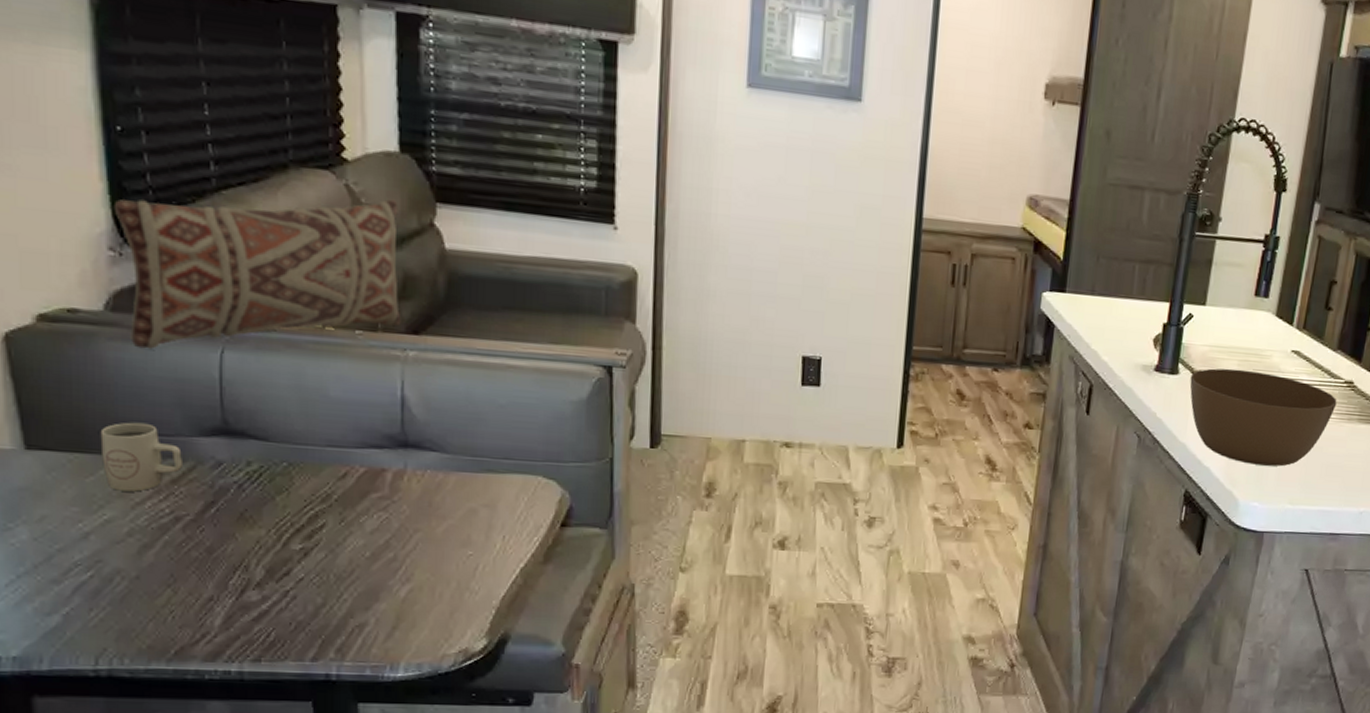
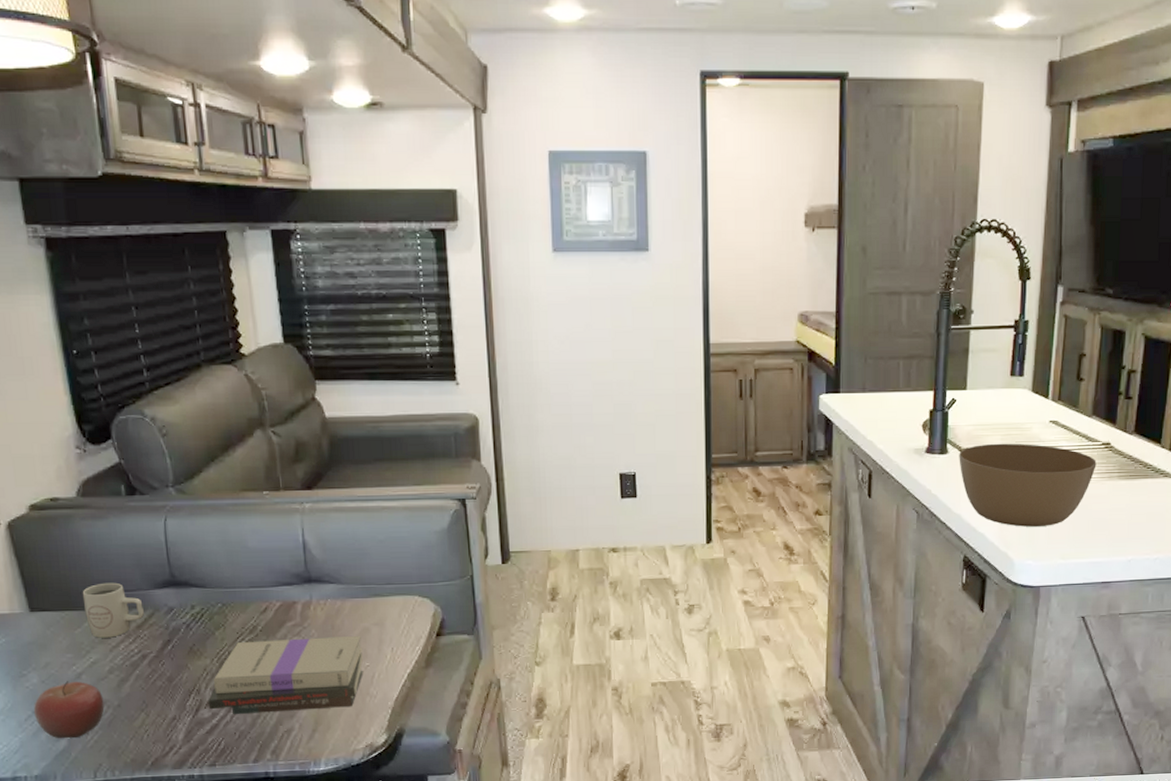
fruit: none [18,541,117,613] -> present [33,681,105,739]
pillow: present [113,199,402,349] -> none [76,382,298,524]
books: none [258,511,467,603] -> present [208,636,363,714]

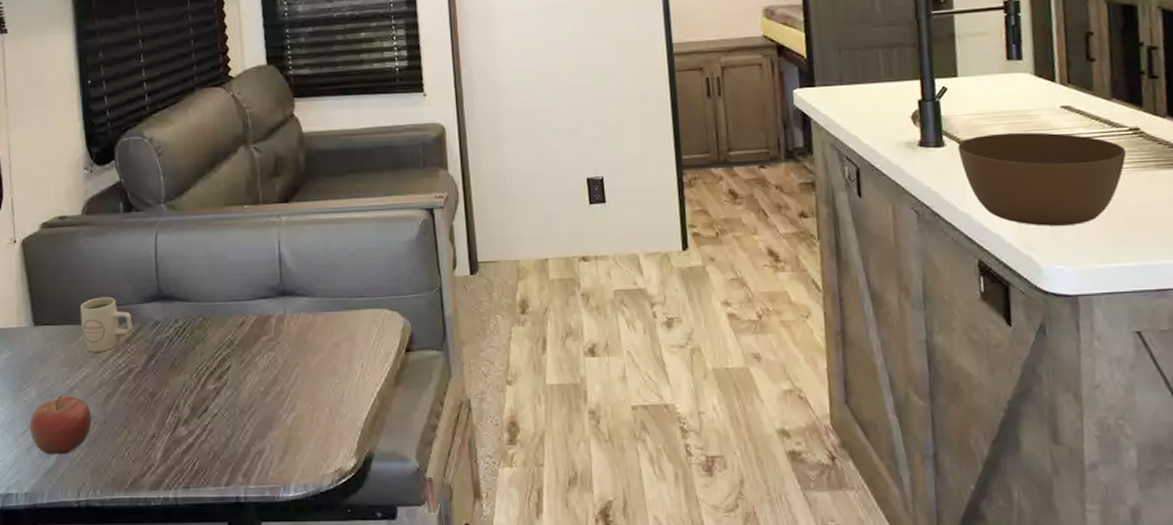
books: present [208,636,363,714] -> none [185,351,334,433]

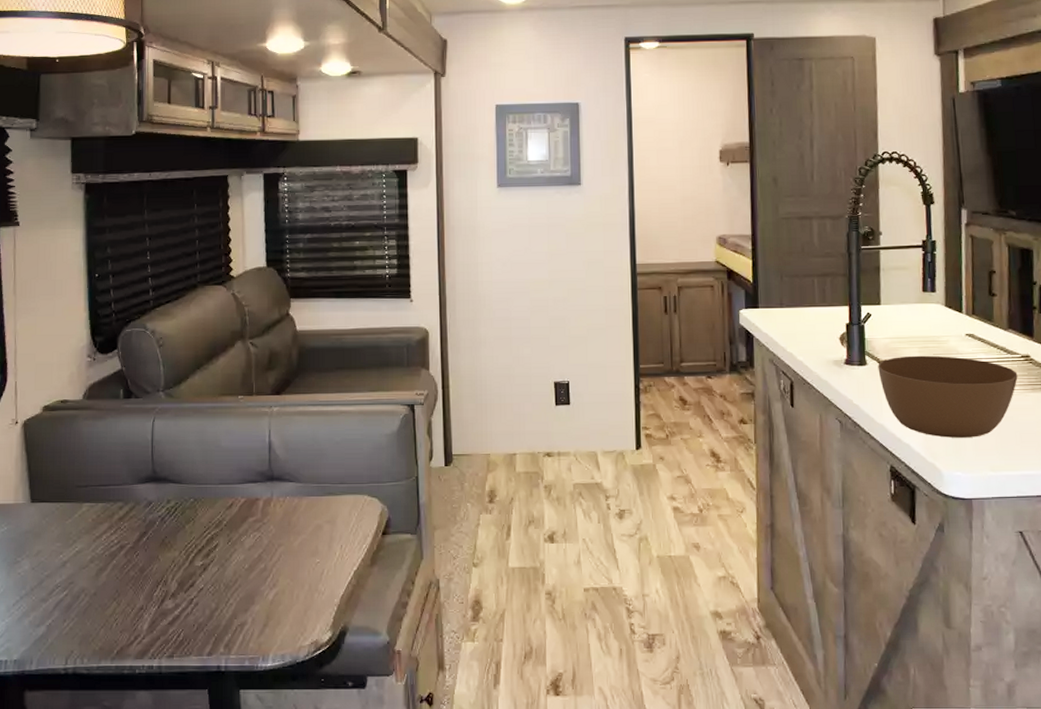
fruit: present [29,395,92,455] -> none [21,569,83,625]
mug: present [80,296,132,352] -> none [76,477,126,529]

